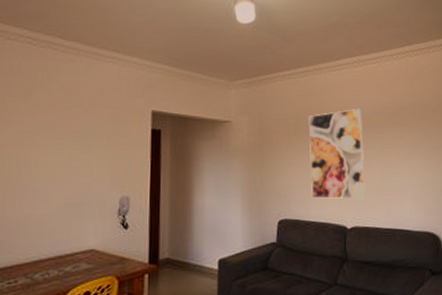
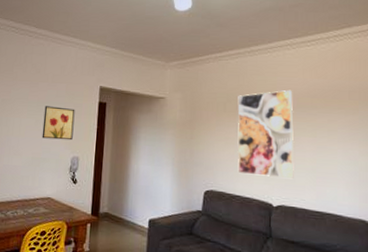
wall art: none [78,137,122,178] -> present [42,106,75,141]

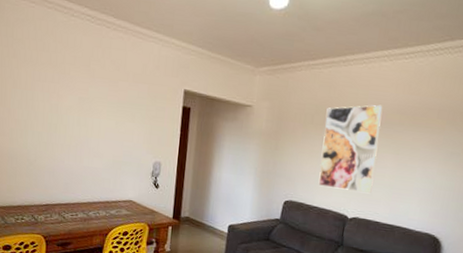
wall art: present [42,106,75,141] -> none [122,107,158,145]

